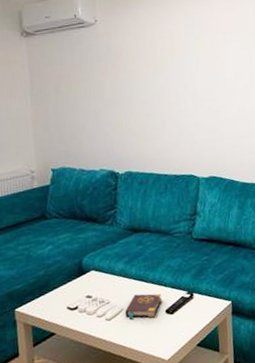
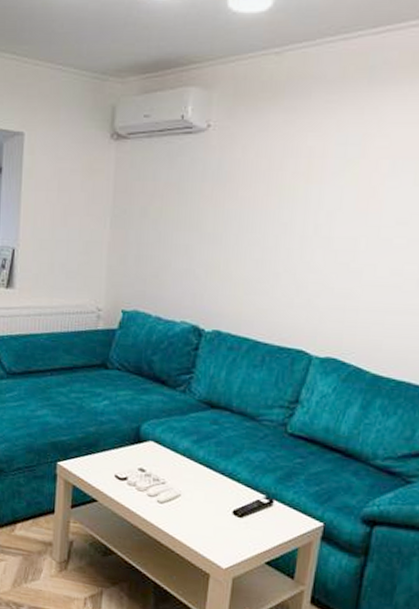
book: present [125,293,162,319] -> none [182,482,232,514]

